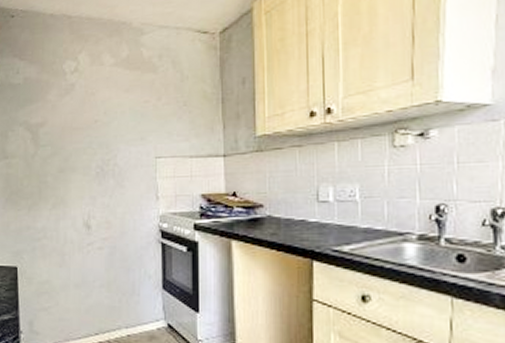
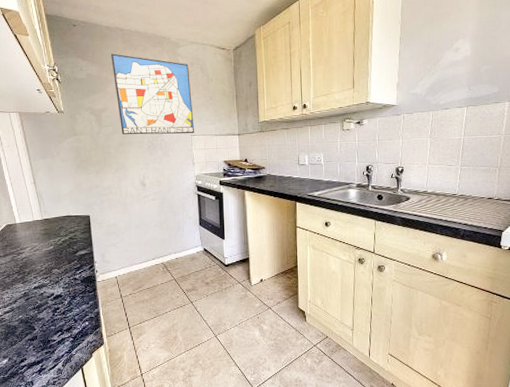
wall art: none [55,49,160,158] -> present [111,53,194,135]

